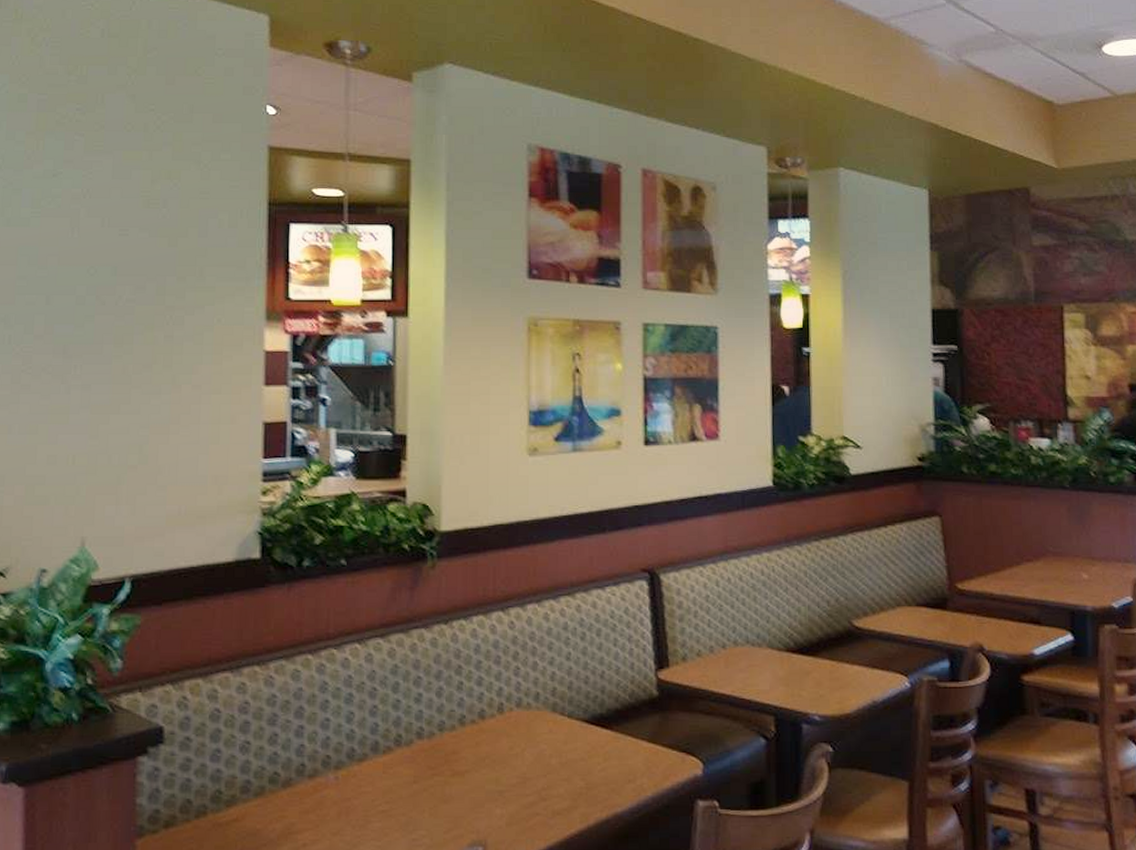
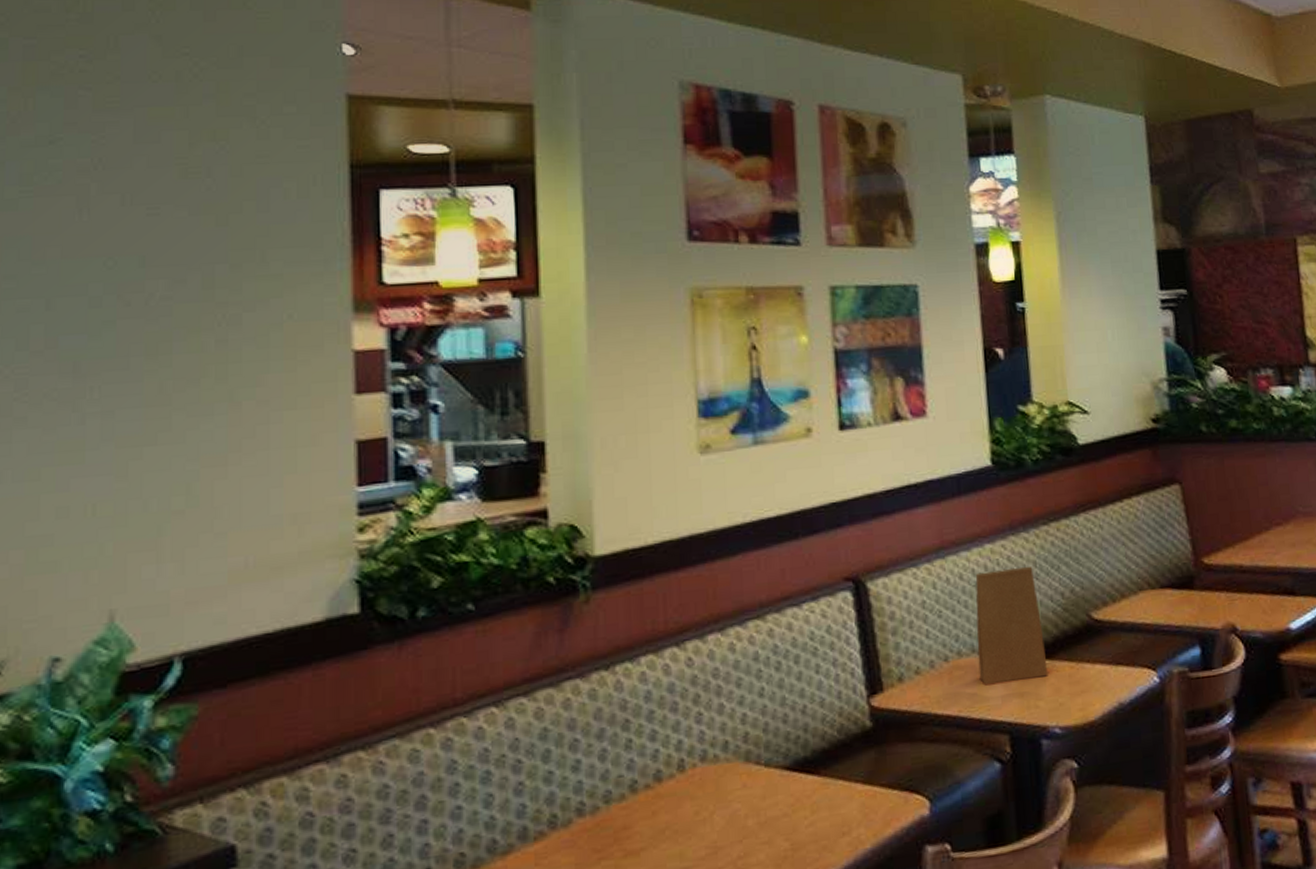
paper bag: none [751,575,812,672] -> present [975,566,1048,686]

